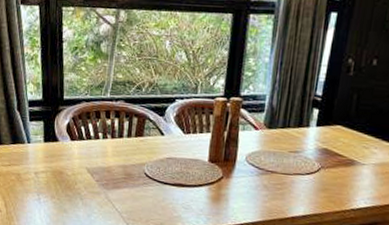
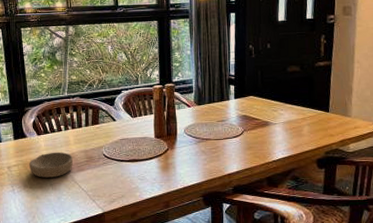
bowl: none [59,162,109,192] -> present [29,152,73,178]

